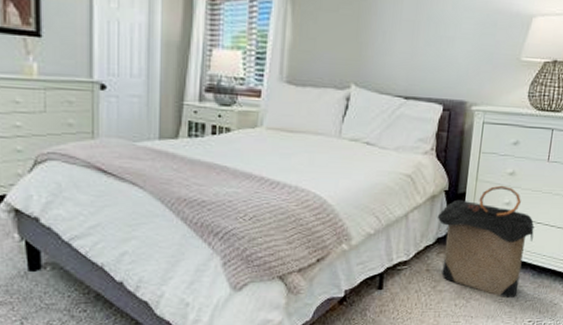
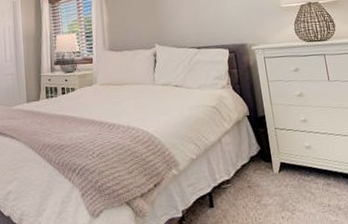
laundry hamper: present [437,185,535,297] -> none [245,105,338,207]

